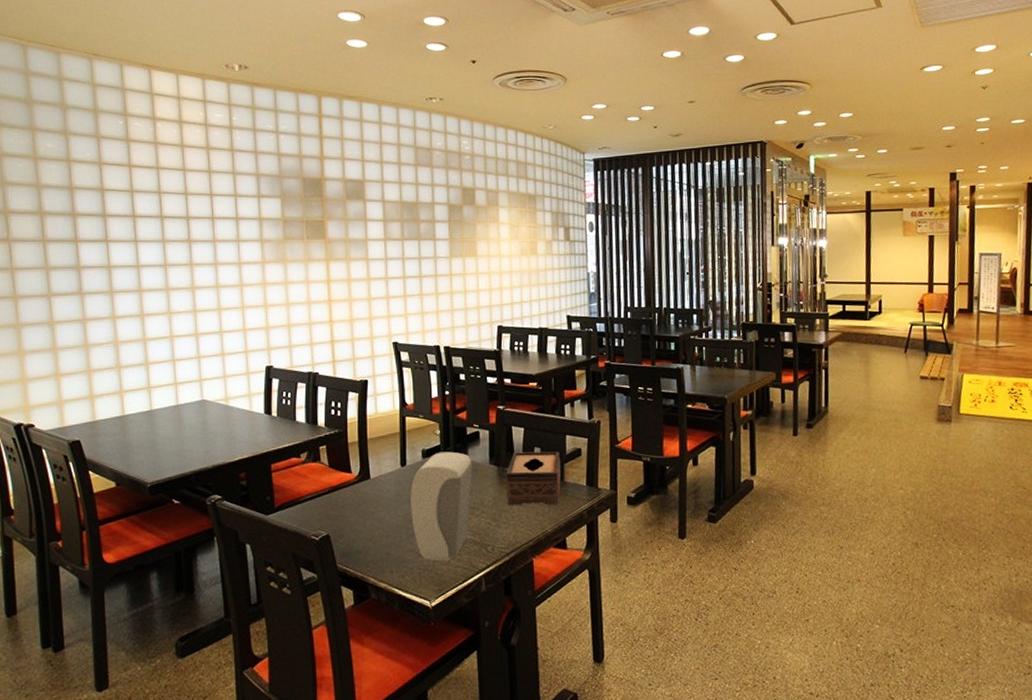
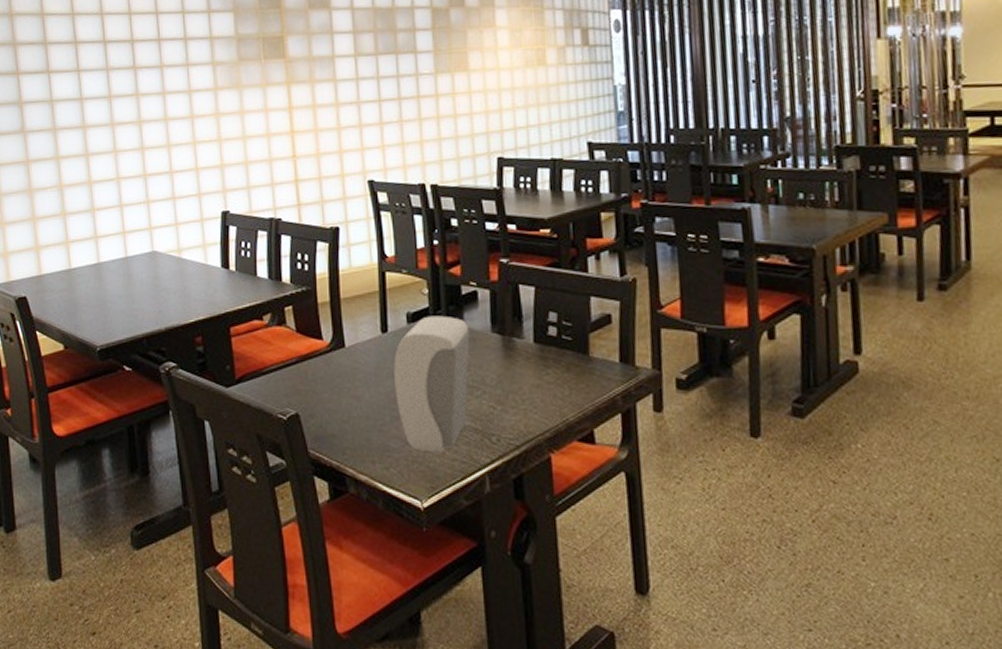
tissue box: present [505,451,562,505] -> none [512,317,586,386]

